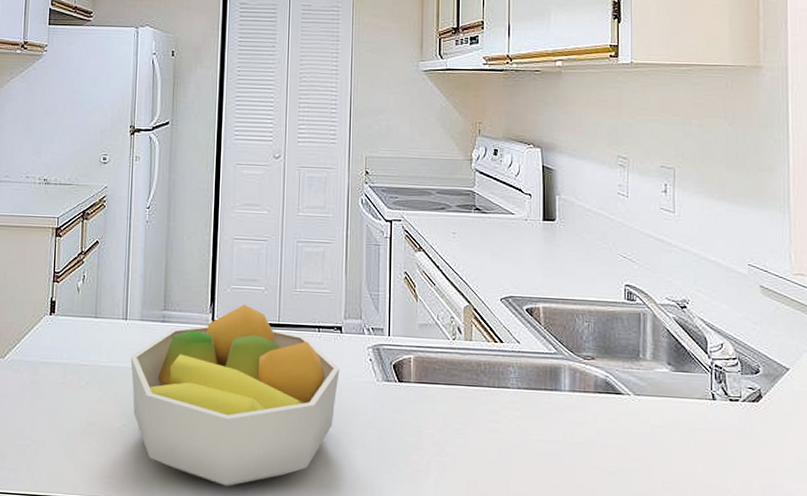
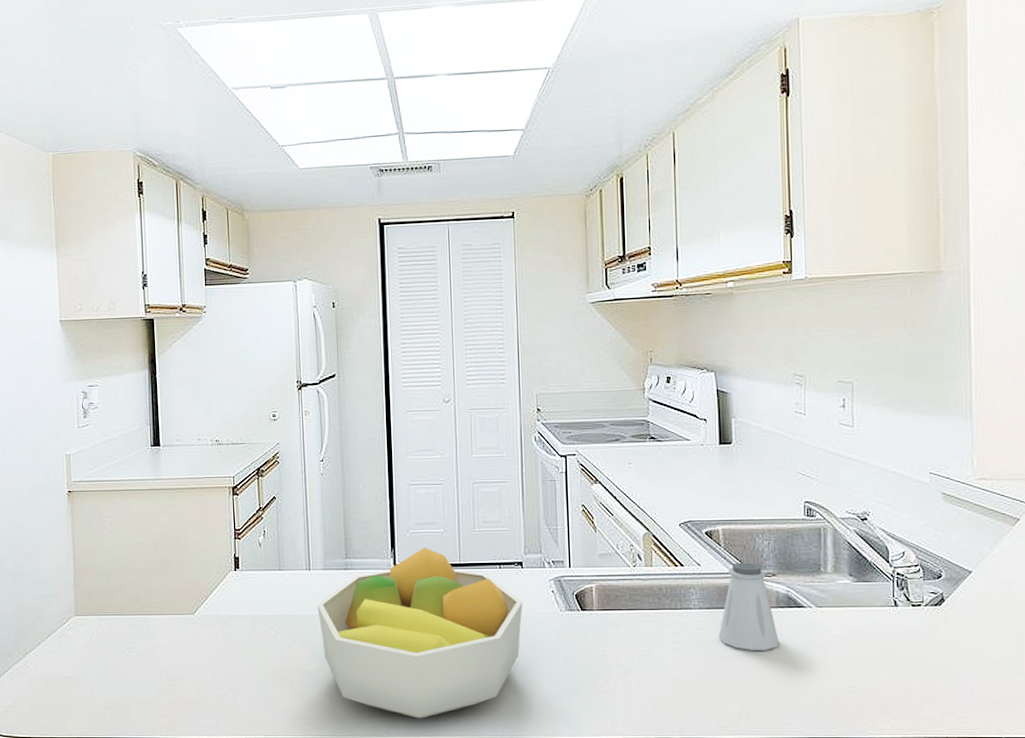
saltshaker: none [535,342,596,437] -> present [718,562,779,650]

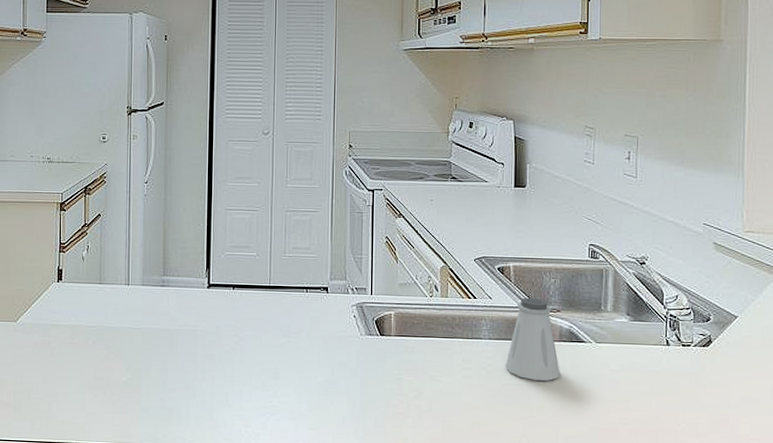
fruit bowl: present [317,547,523,719] -> none [133,269,326,431]

